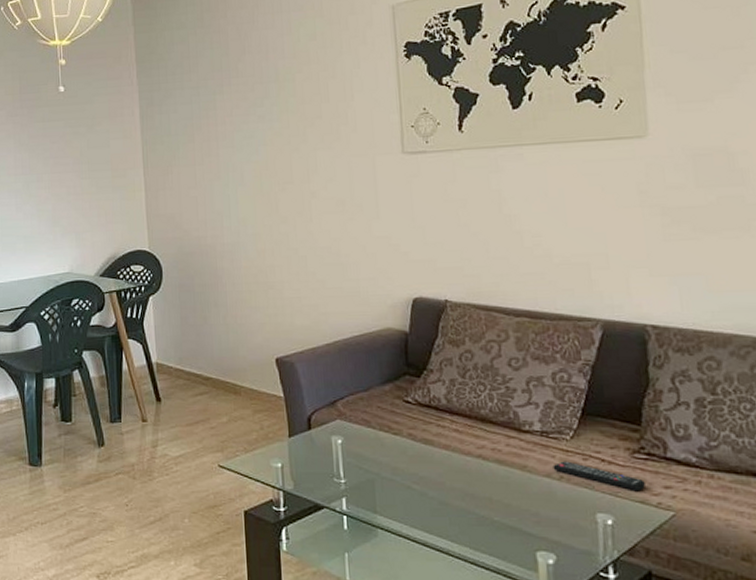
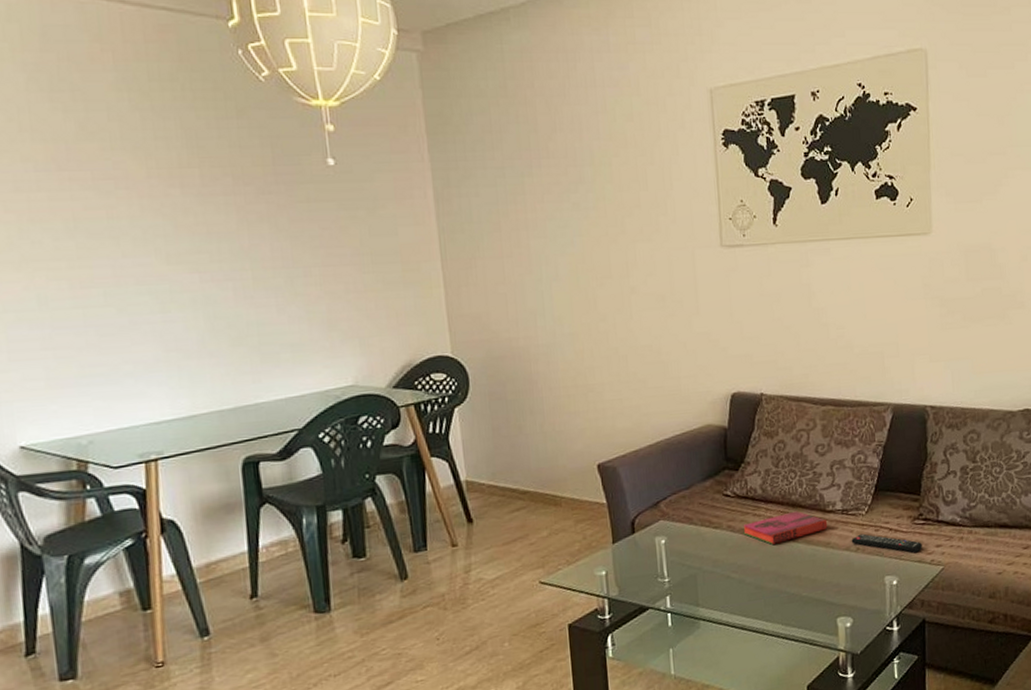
hardback book: none [425,426,524,461] -> present [743,511,828,546]

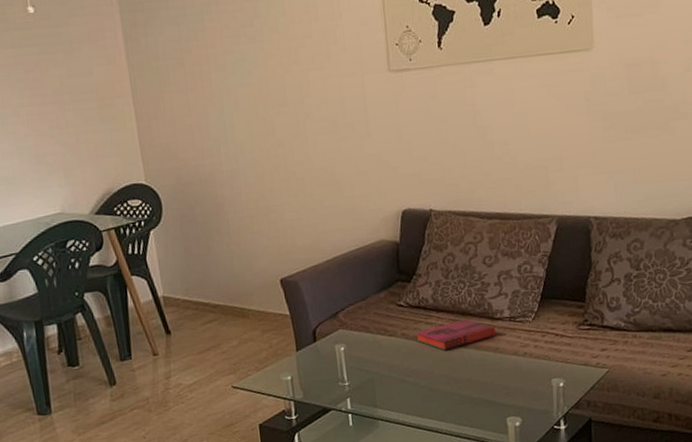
remote control: present [851,533,922,553] -> none [519,339,588,357]

